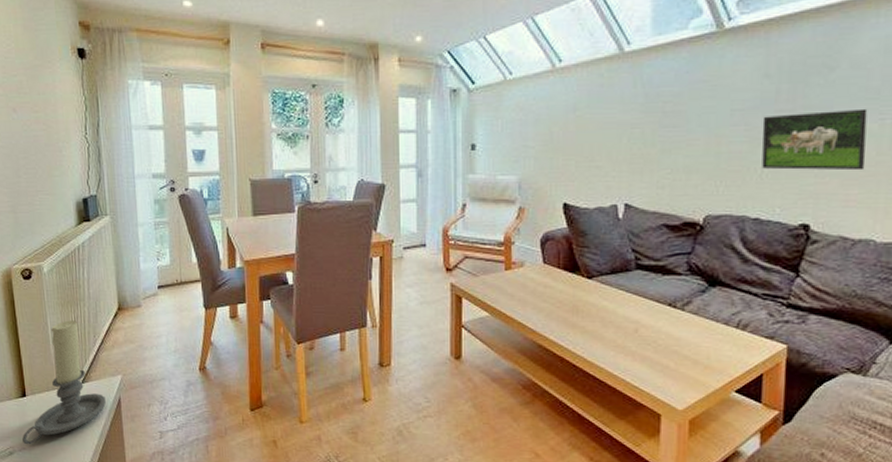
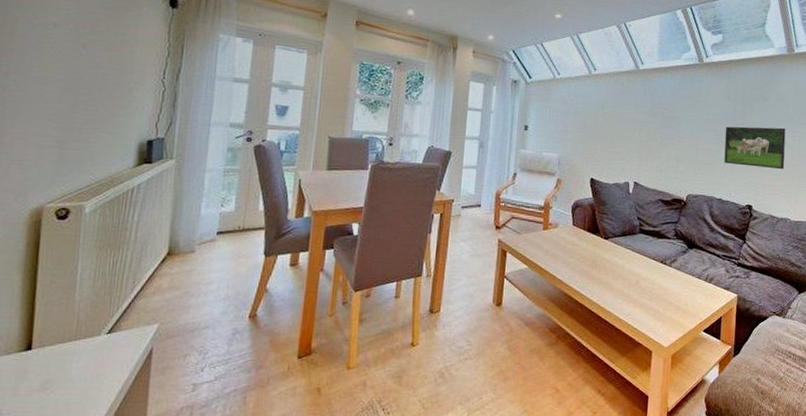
candle holder: present [22,320,106,445] -> none [15,265,134,407]

